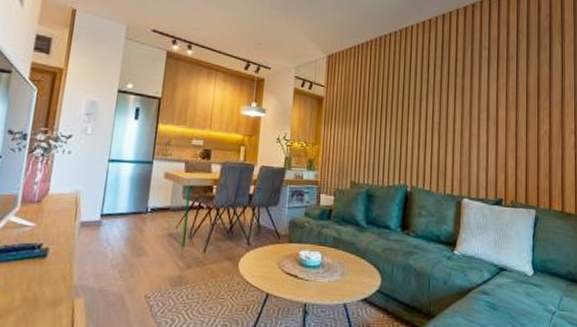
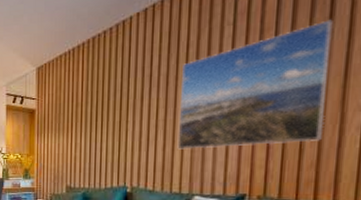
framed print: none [449,59,552,156] -> present [177,19,333,150]

